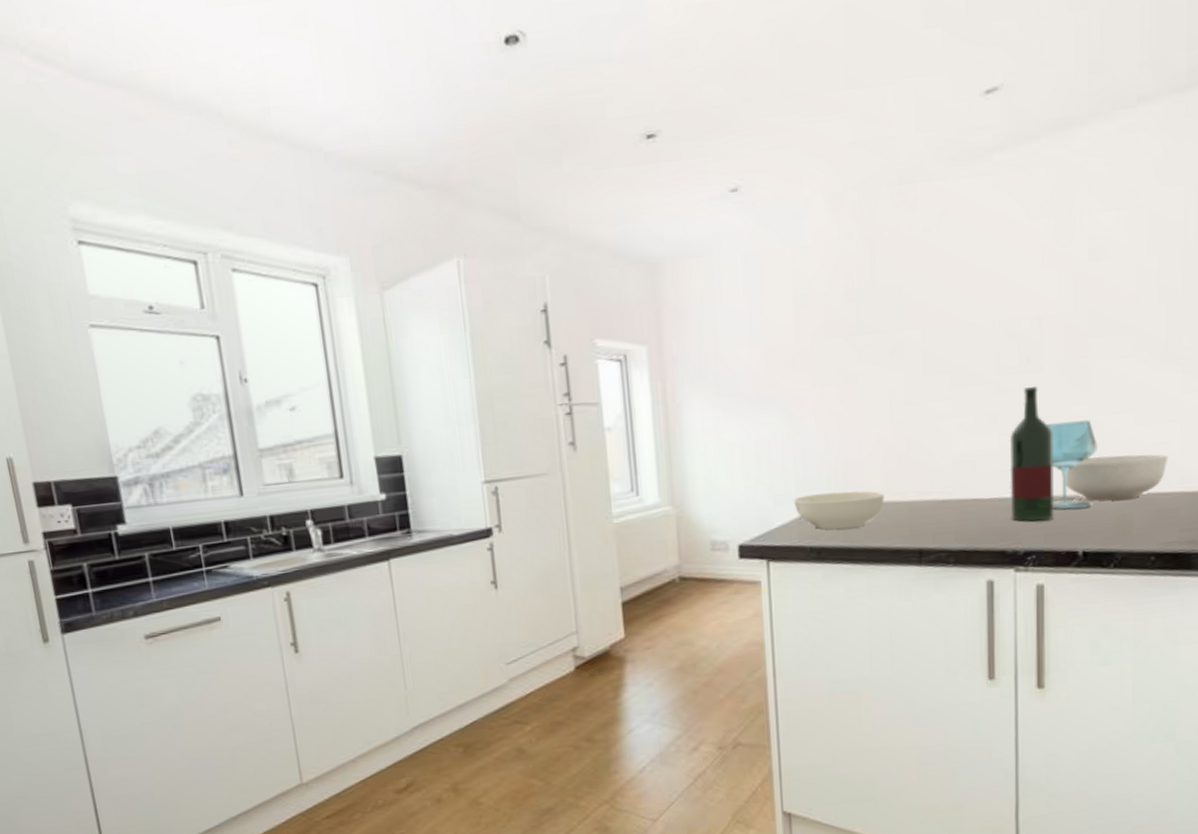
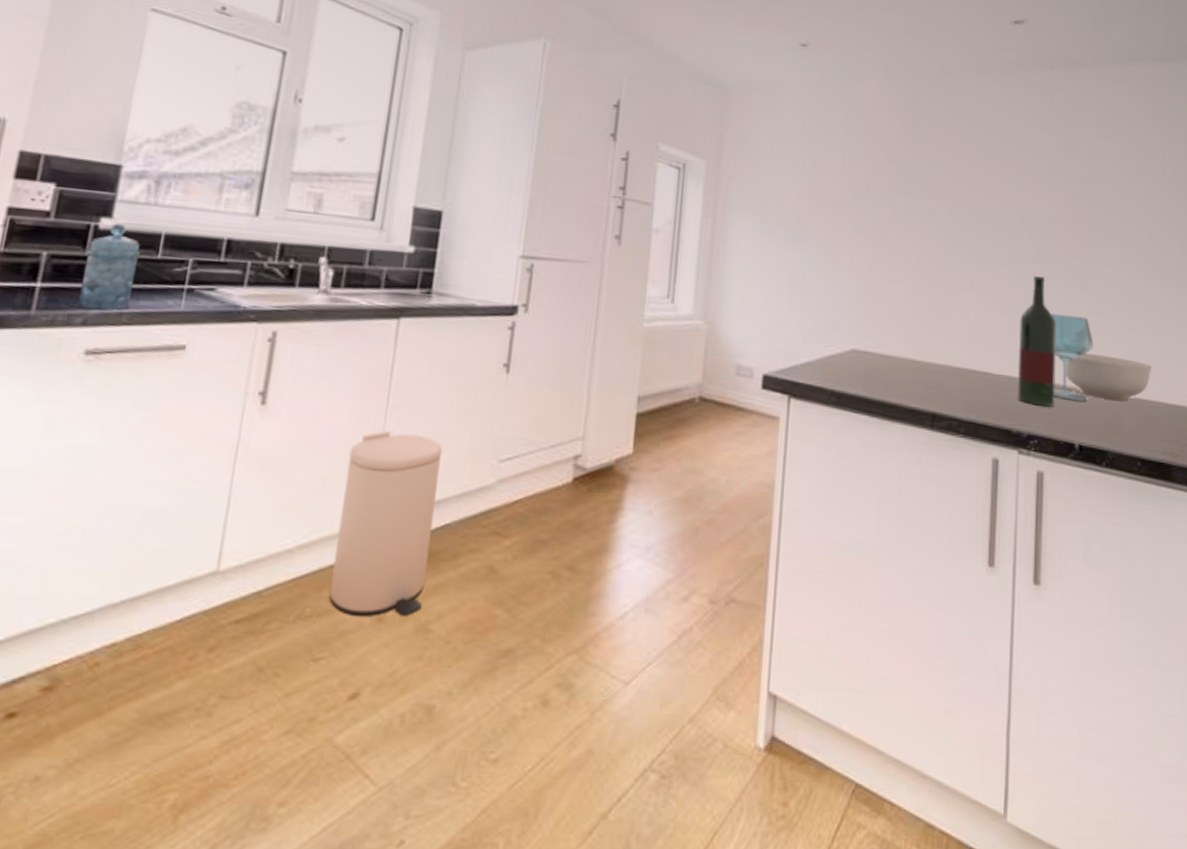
canister: none [115,527,165,604] -> present [76,223,142,311]
pedal bin: none [377,654,470,801] -> present [329,431,443,616]
bowl: present [793,490,886,530] -> none [821,336,907,380]

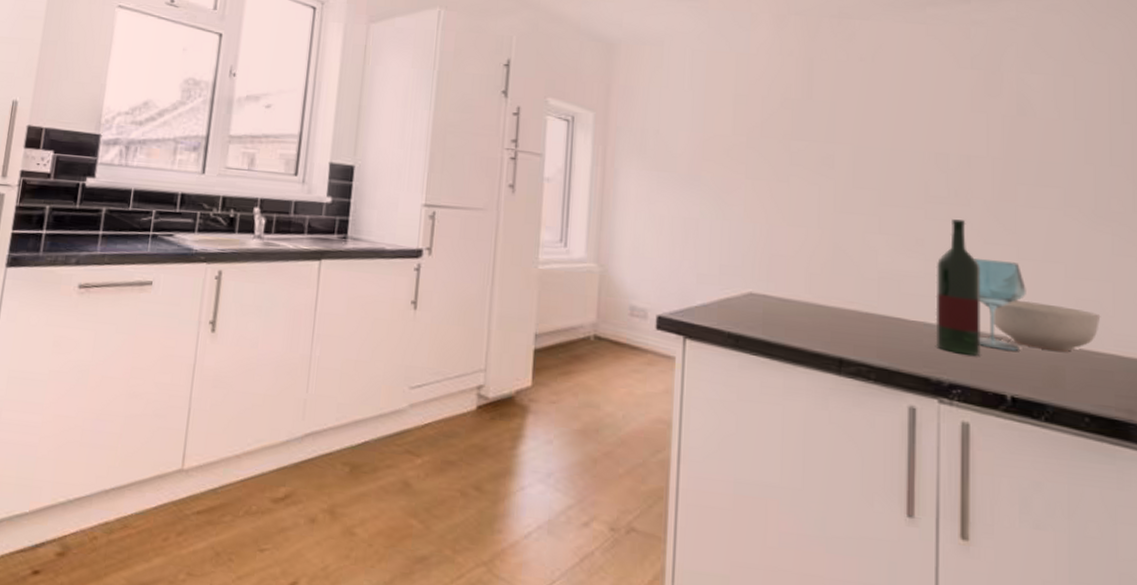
canister: present [76,223,142,311] -> none [71,182,117,253]
pedal bin: present [329,431,443,616] -> none [270,357,361,520]

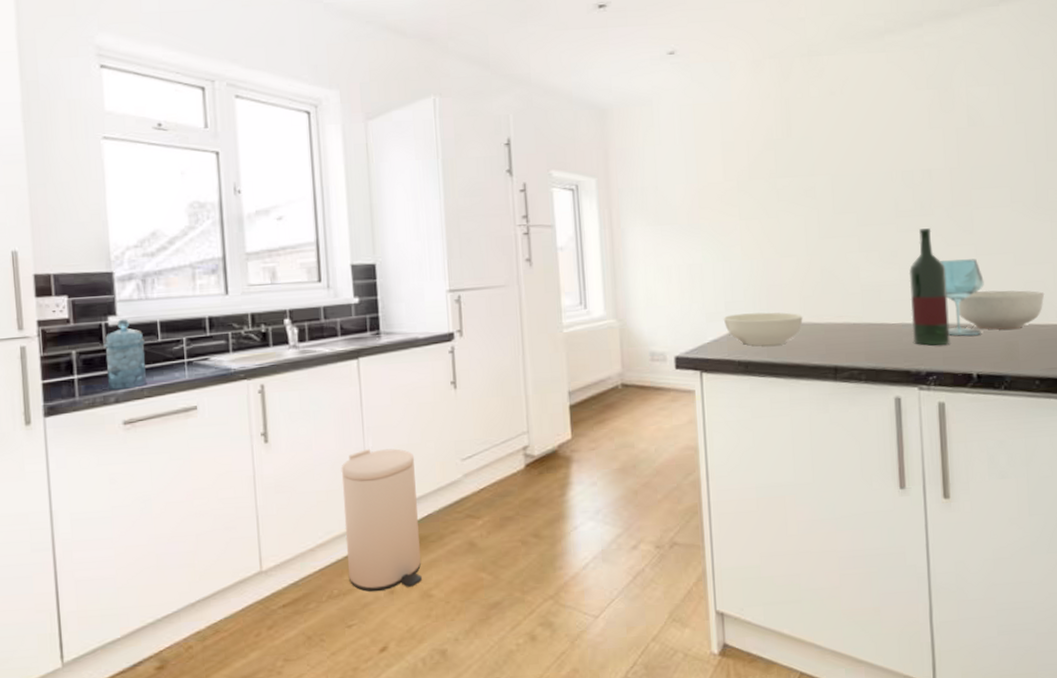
canister: none [71,182,117,253] -> present [103,319,146,391]
pedal bin: none [270,357,361,520] -> present [341,448,423,592]
bowl: none [716,279,809,323] -> present [723,312,804,346]

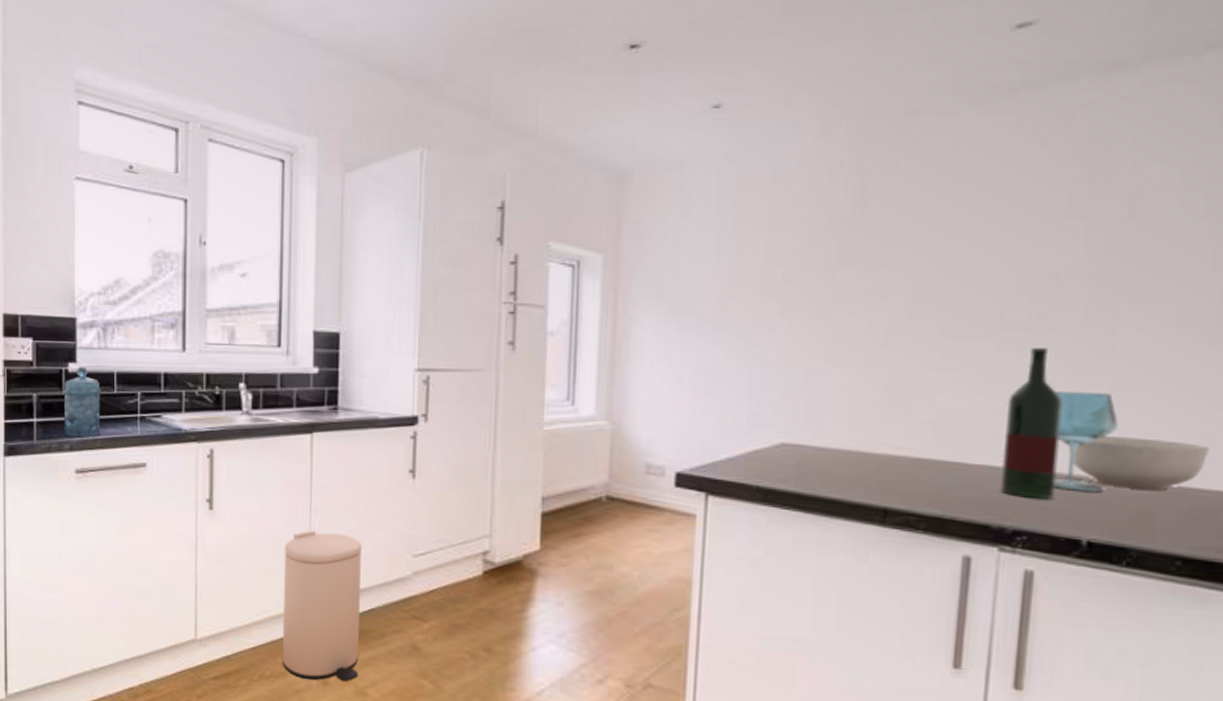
bowl: present [723,312,804,346] -> none [743,430,851,474]

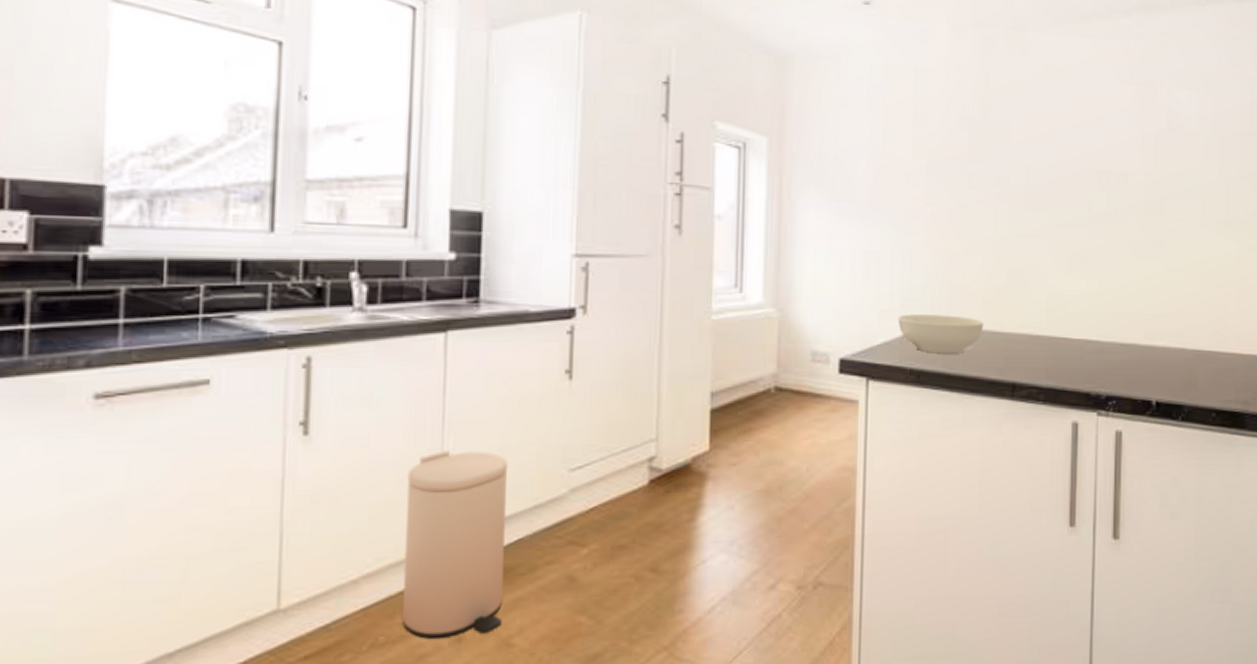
canister: present [62,366,102,439] -> none [76,251,144,351]
bowl: none [743,430,851,474] -> present [897,314,985,354]
wine bottle: present [999,348,1063,499] -> none [1095,236,1134,367]
wine glass: present [1053,392,1118,492] -> none [1128,274,1170,358]
bowl: present [1068,436,1210,490] -> none [1139,311,1227,355]

